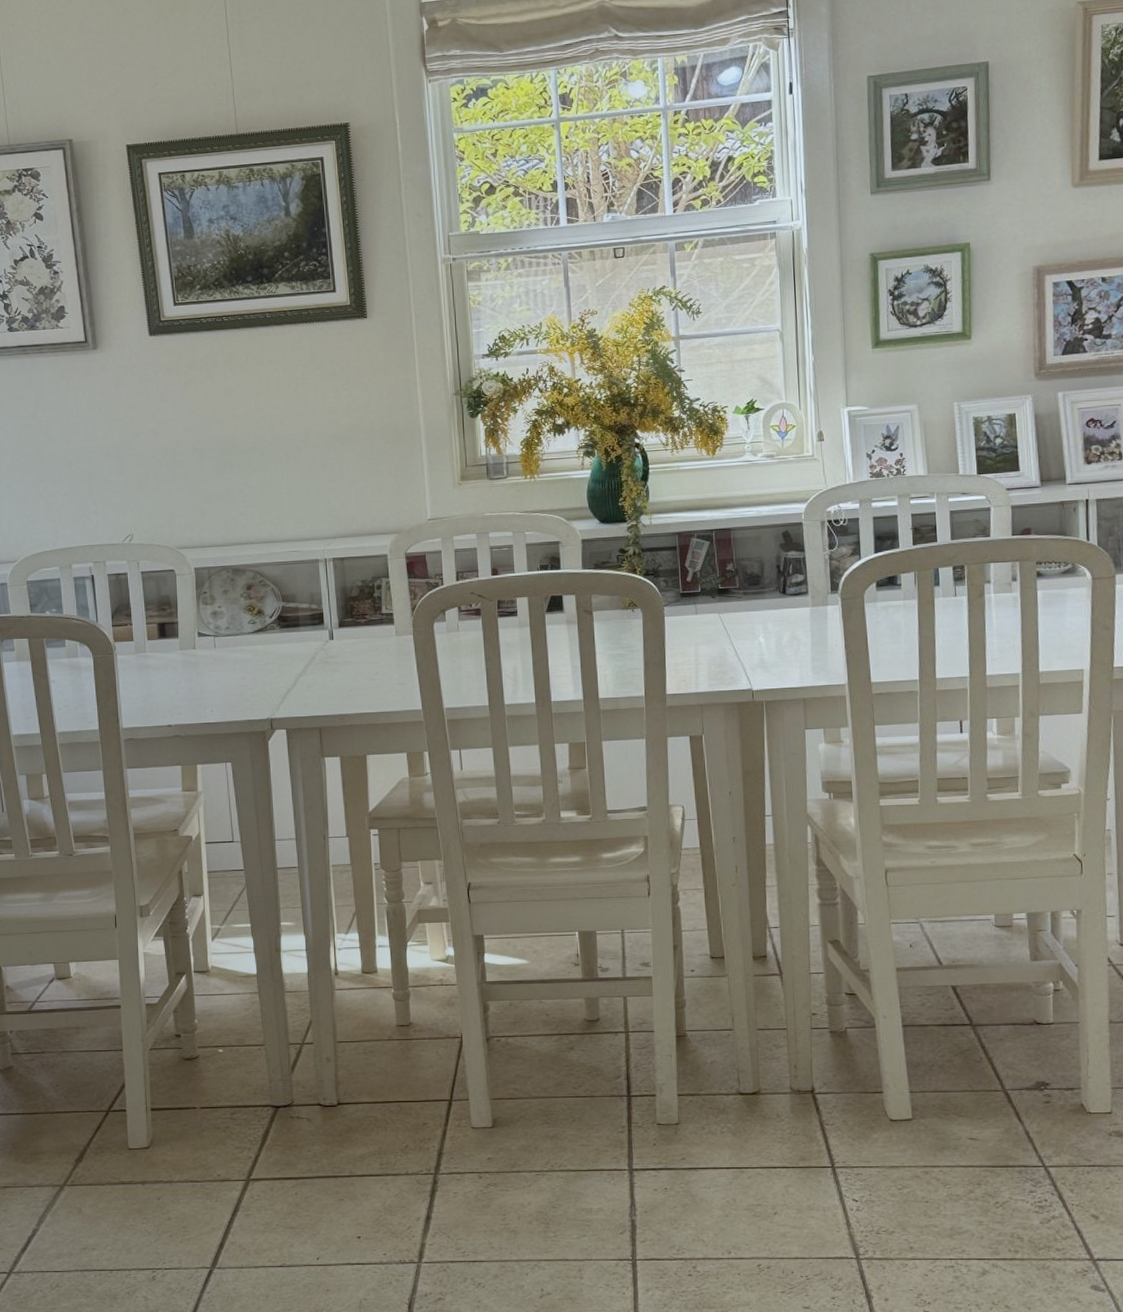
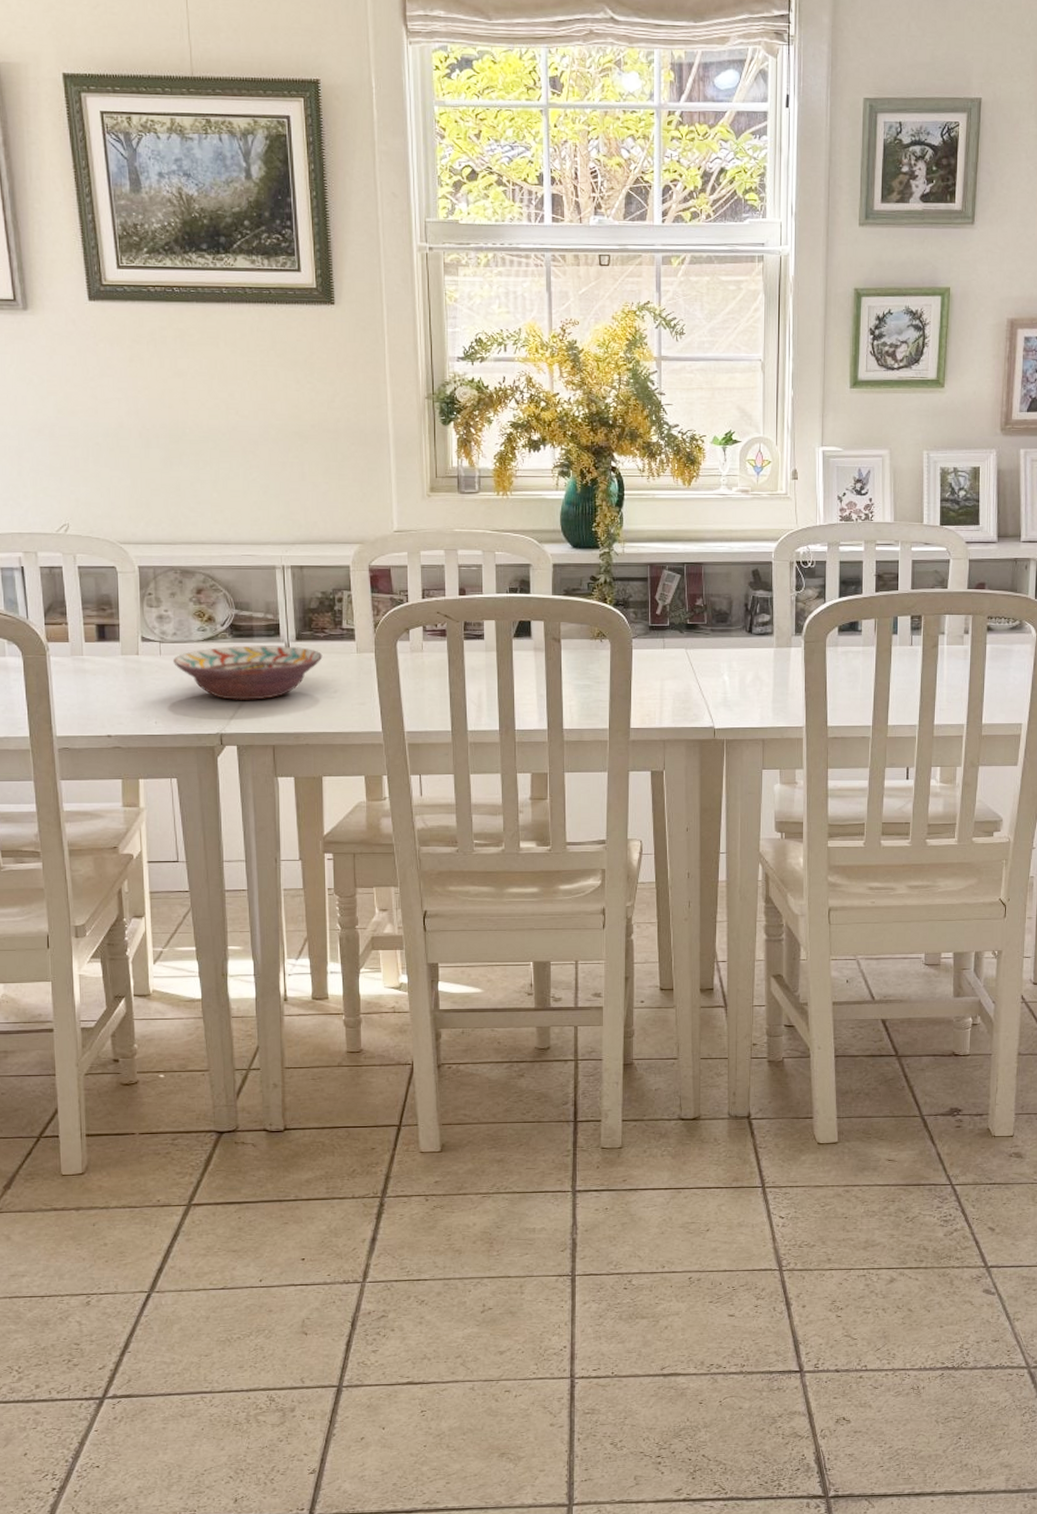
decorative bowl: none [226,633,364,687] -> present [172,645,323,700]

